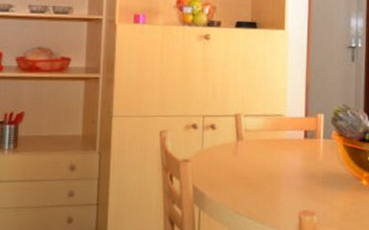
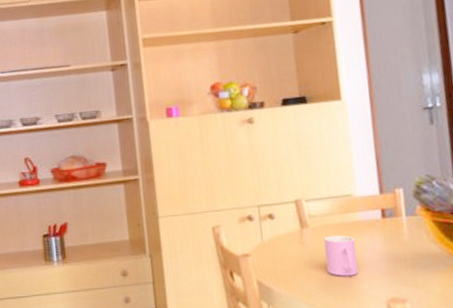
cup: none [254,149,280,188] -> present [323,235,359,276]

